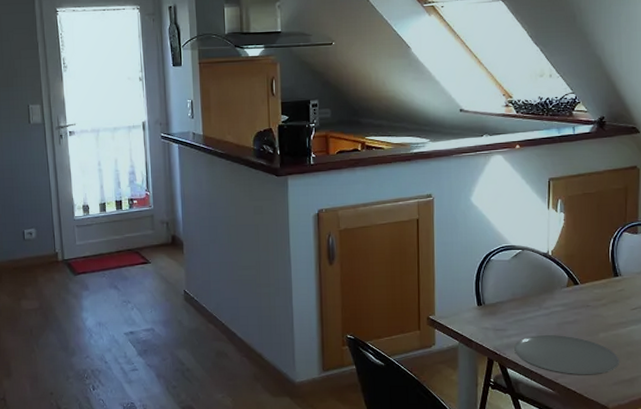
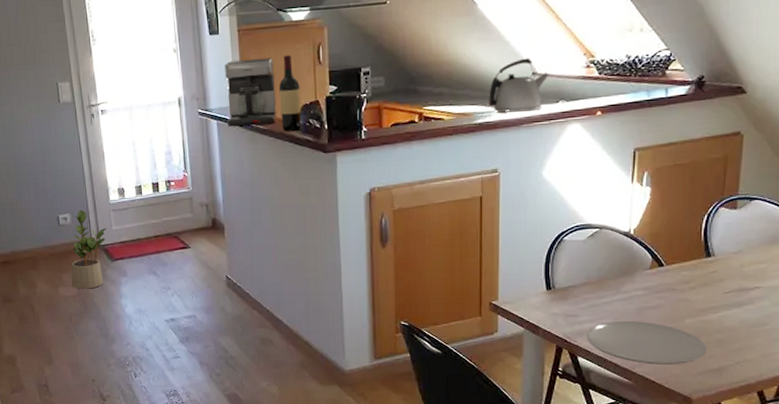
potted plant: none [34,225,71,303] -> present [71,209,107,289]
coffee maker: none [186,88,234,151] -> present [225,57,277,127]
wine bottle: none [235,86,256,157] -> present [278,54,302,133]
kettle: none [423,96,475,144] -> present [489,58,550,113]

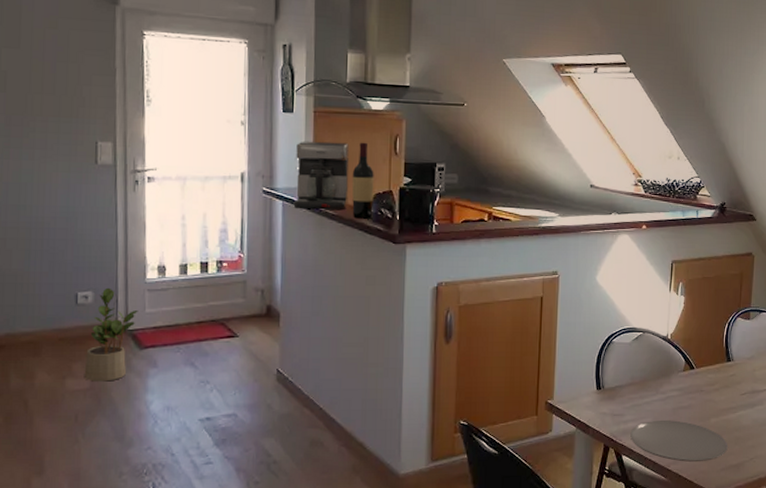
kettle: present [489,58,550,113] -> none [552,171,605,220]

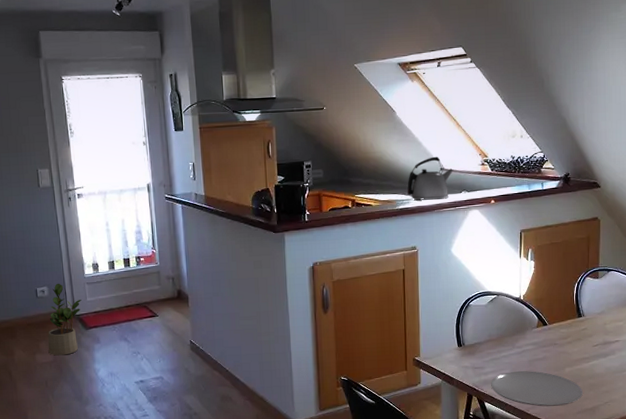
coffee maker: present [293,141,350,211] -> none [188,151,234,210]
wine bottle: present [352,142,374,220] -> none [235,149,255,215]
kettle: none [552,171,605,220] -> present [407,156,454,201]

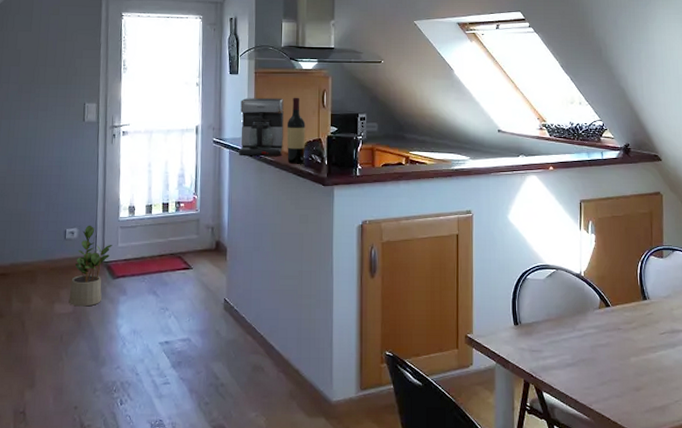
coffee maker: none [188,151,234,210] -> present [238,97,285,157]
wine bottle: none [235,149,255,215] -> present [286,97,305,165]
kettle: present [407,156,454,201] -> none [463,117,511,162]
plate: present [491,371,583,407] -> none [550,358,651,401]

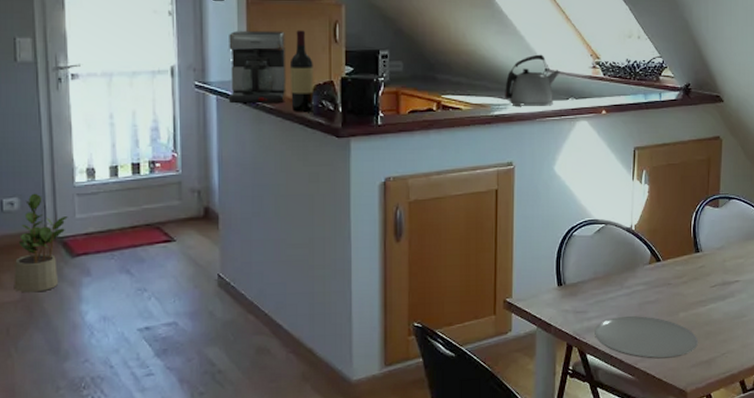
kettle: none [463,117,511,162] -> present [505,54,560,106]
plate: none [550,358,651,401] -> present [595,316,698,359]

